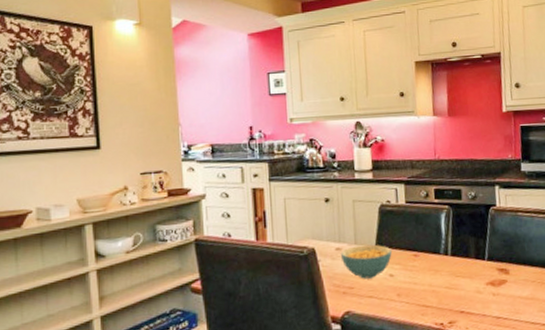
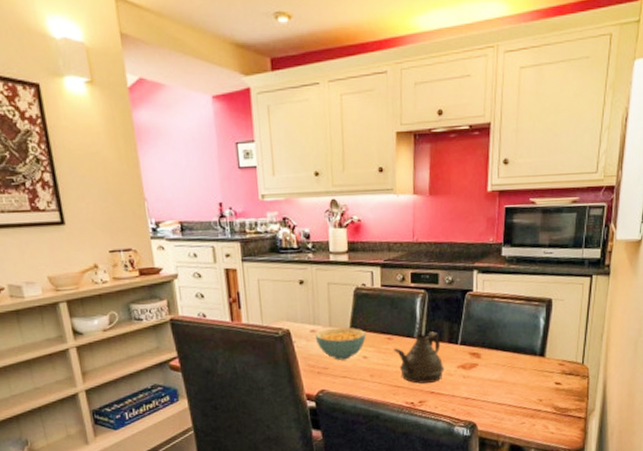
teapot: none [420,247,473,303] -> present [394,331,444,384]

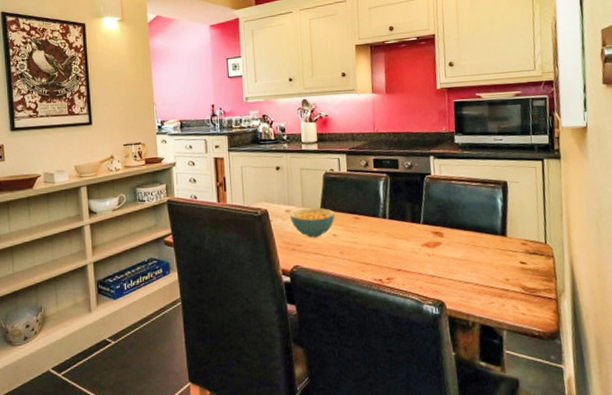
teapot: present [394,331,444,384] -> none [361,212,410,261]

